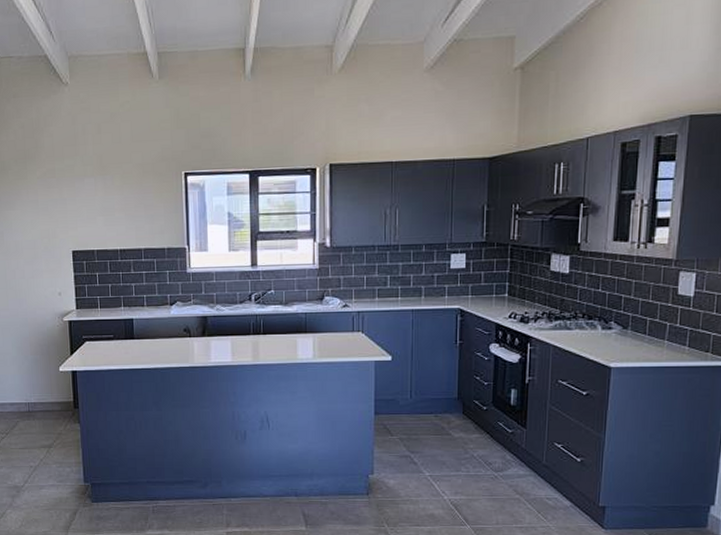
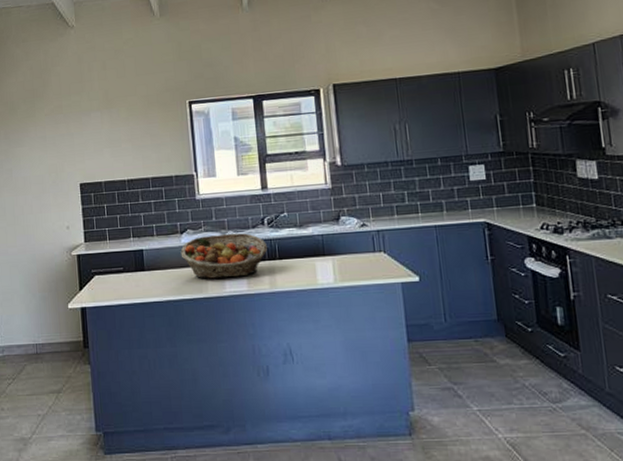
fruit basket: none [169,307,253,350] -> present [180,233,267,279]

